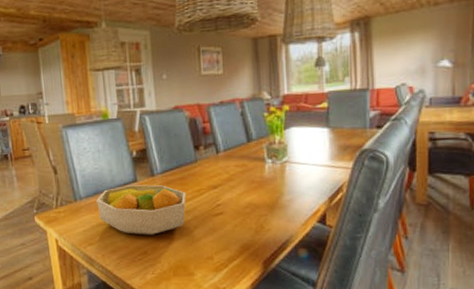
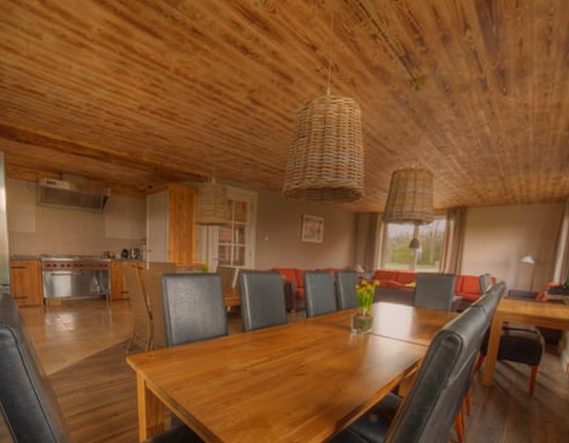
fruit bowl: present [96,184,186,235] -> none [187,338,273,387]

